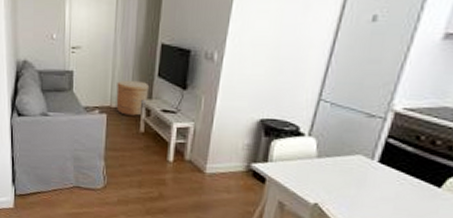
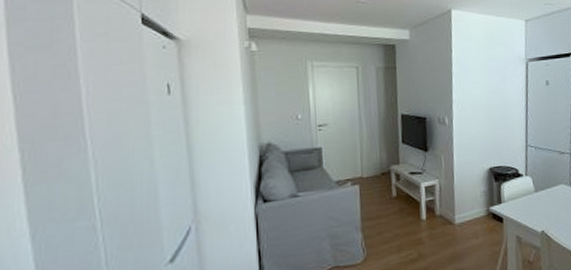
basket: present [116,80,150,116] -> none [366,149,396,183]

